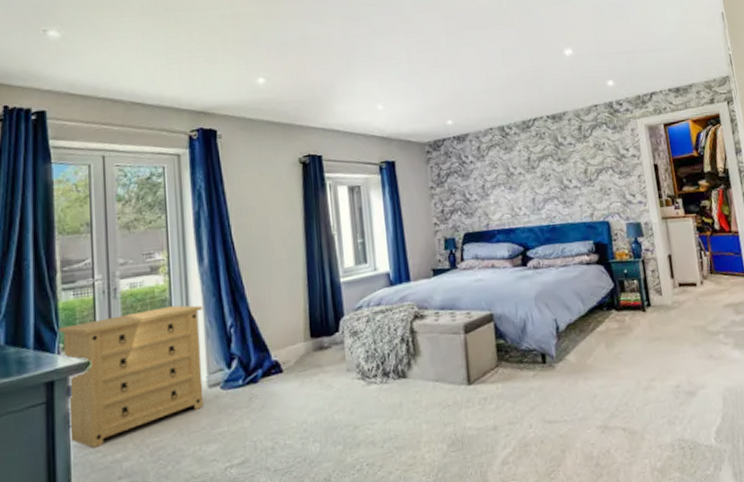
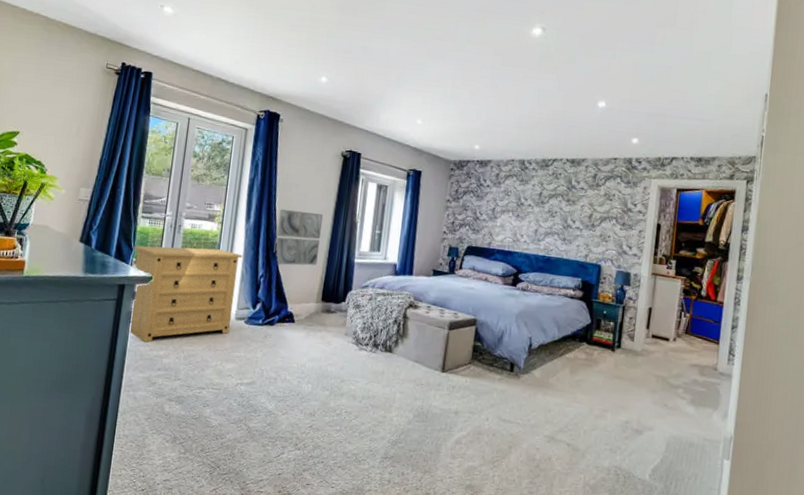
wall art: none [237,235,296,307] -> present [274,208,324,266]

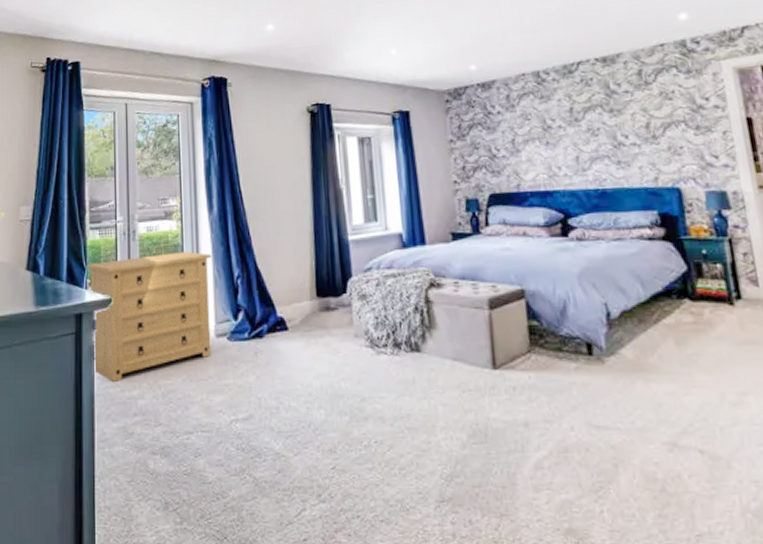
wall art: present [274,208,324,266] -> none [244,187,302,259]

